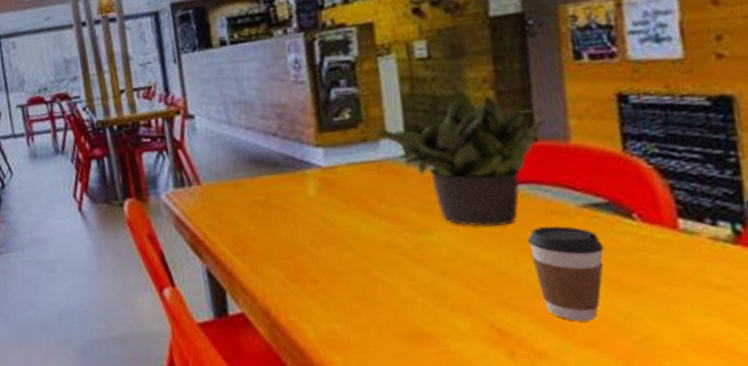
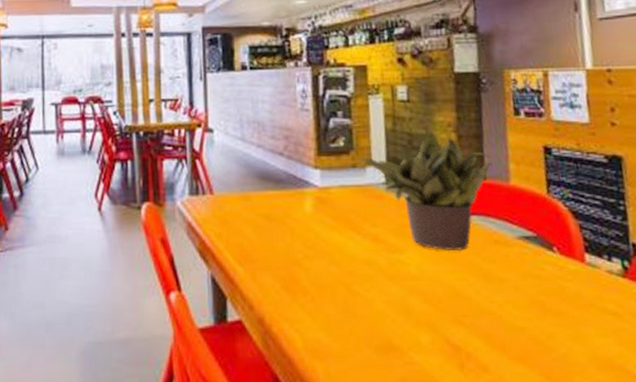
coffee cup: present [527,226,604,322] -> none [476,254,532,339]

